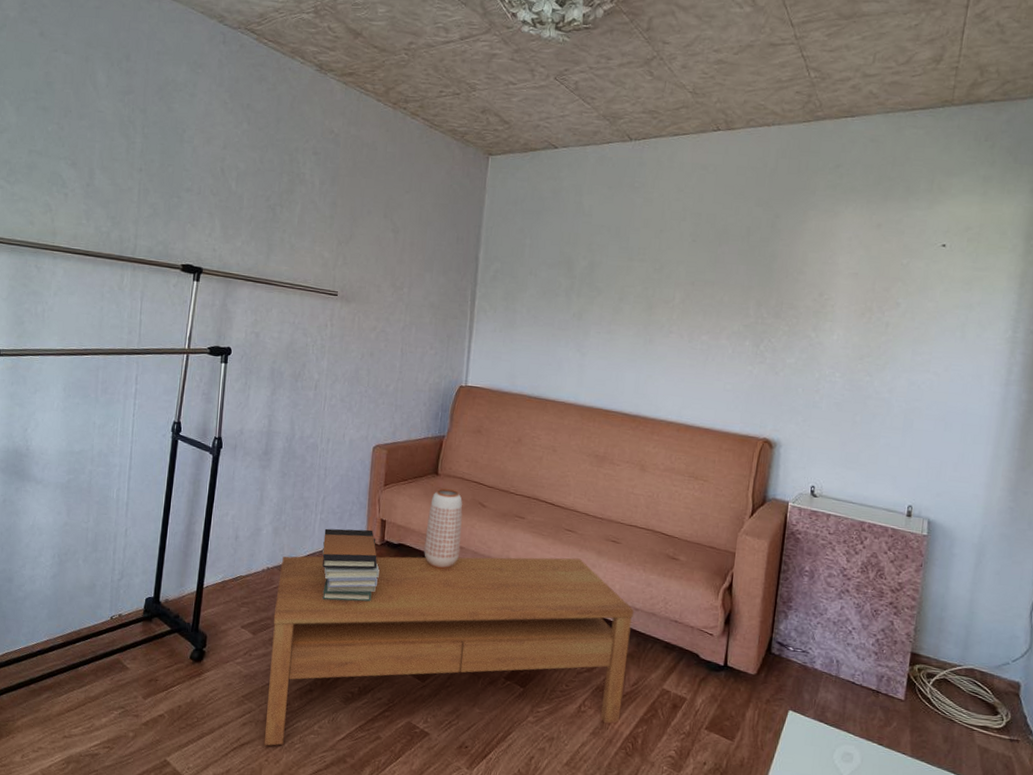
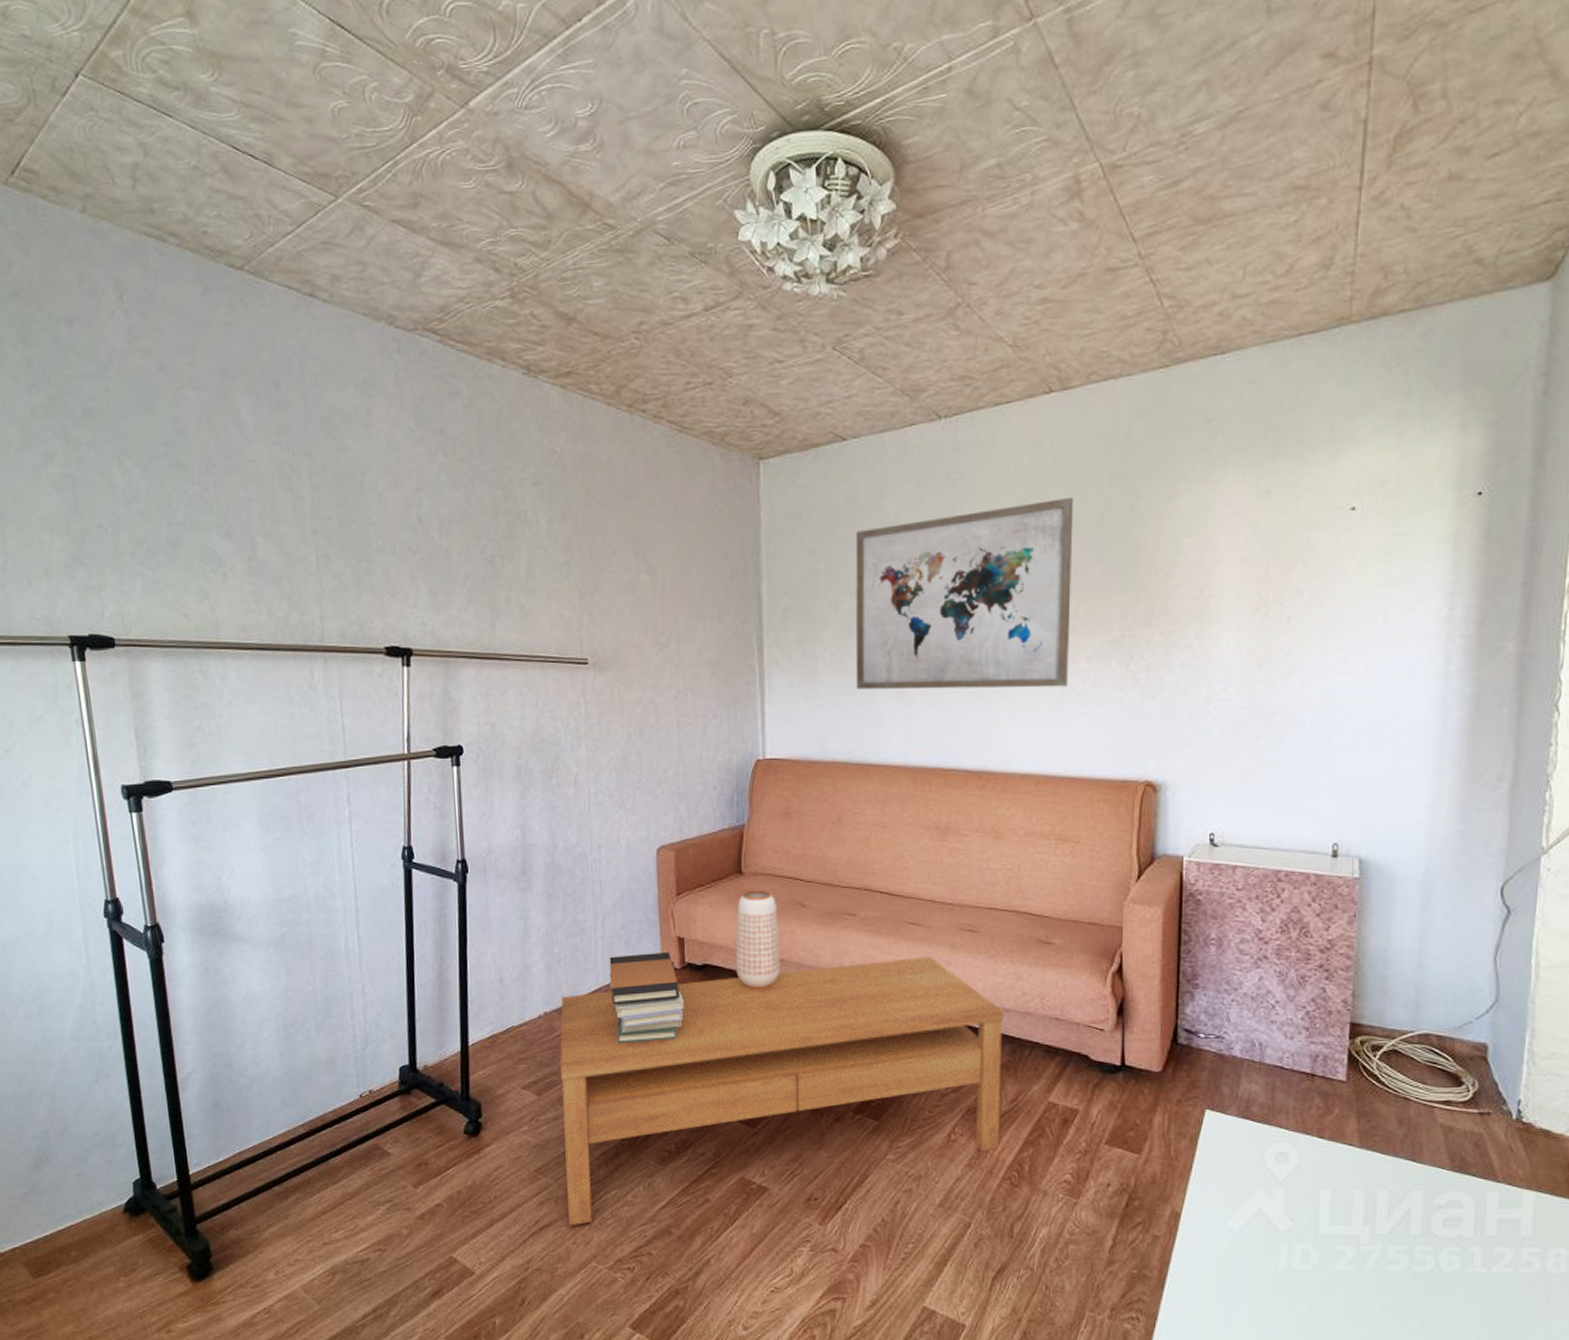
wall art: none [544,211,728,357] -> present [855,496,1074,690]

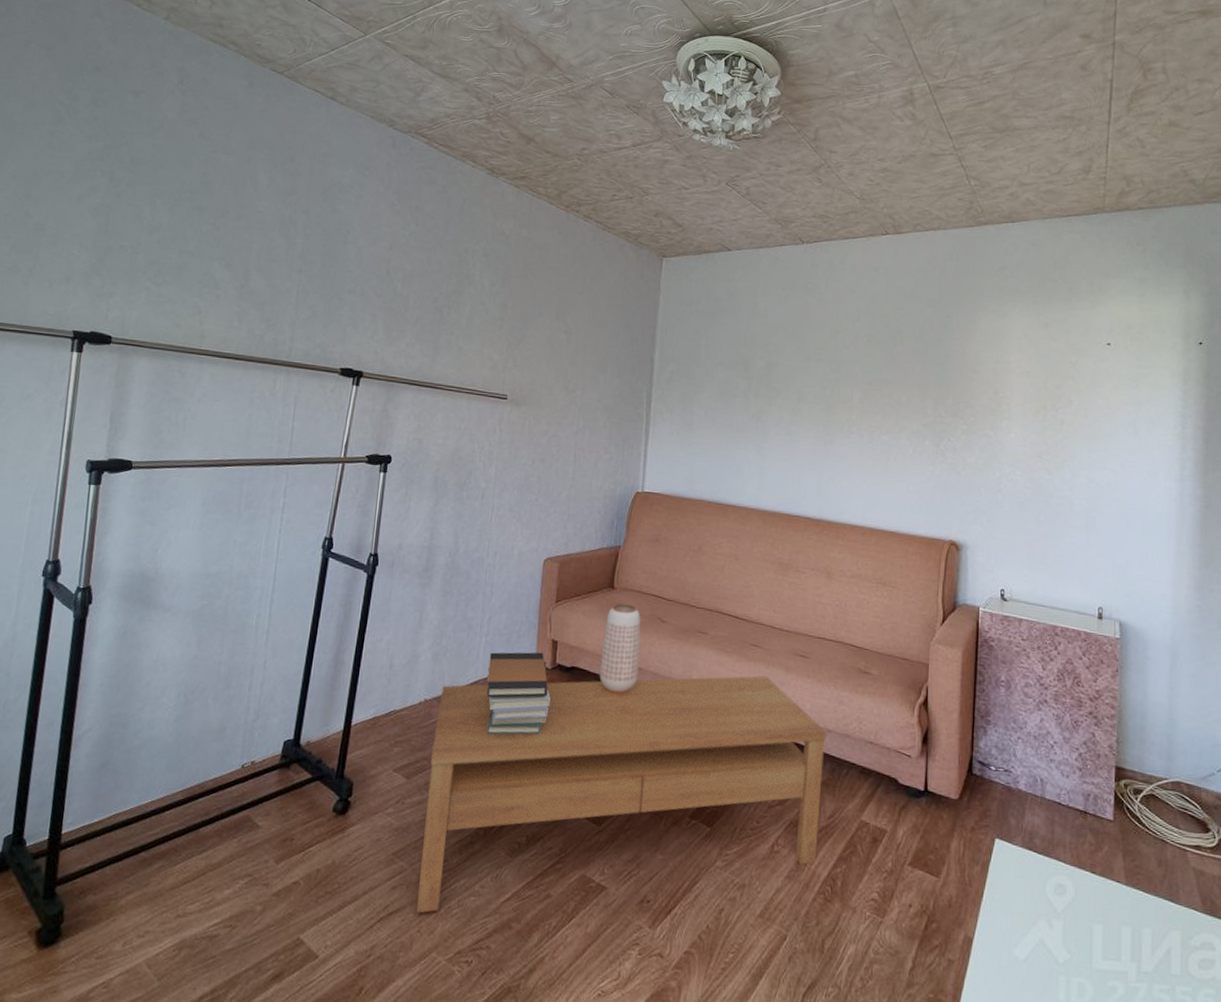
wall art: present [855,496,1074,690] -> none [723,311,901,457]

